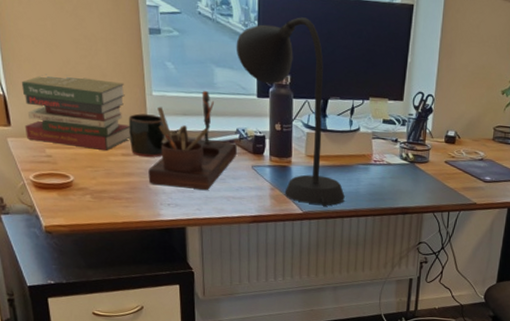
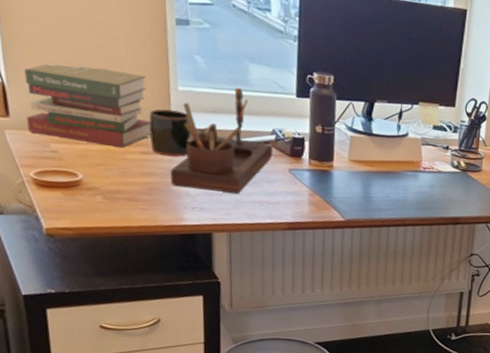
desk lamp: present [236,17,345,206] -> none [273,15,391,214]

